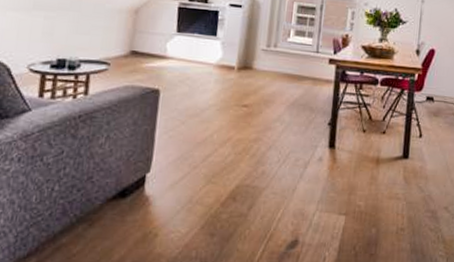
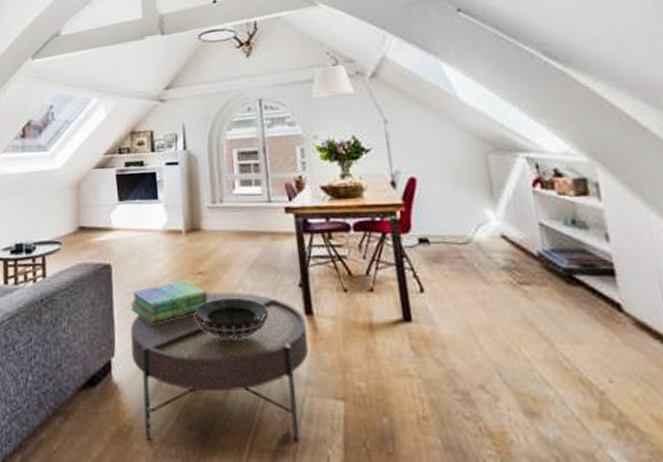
coffee table: none [167,123,329,246] -> present [131,292,309,441]
stack of books: none [172,110,250,147] -> present [130,280,210,325]
decorative bowl: none [232,128,299,164] -> present [193,297,269,340]

